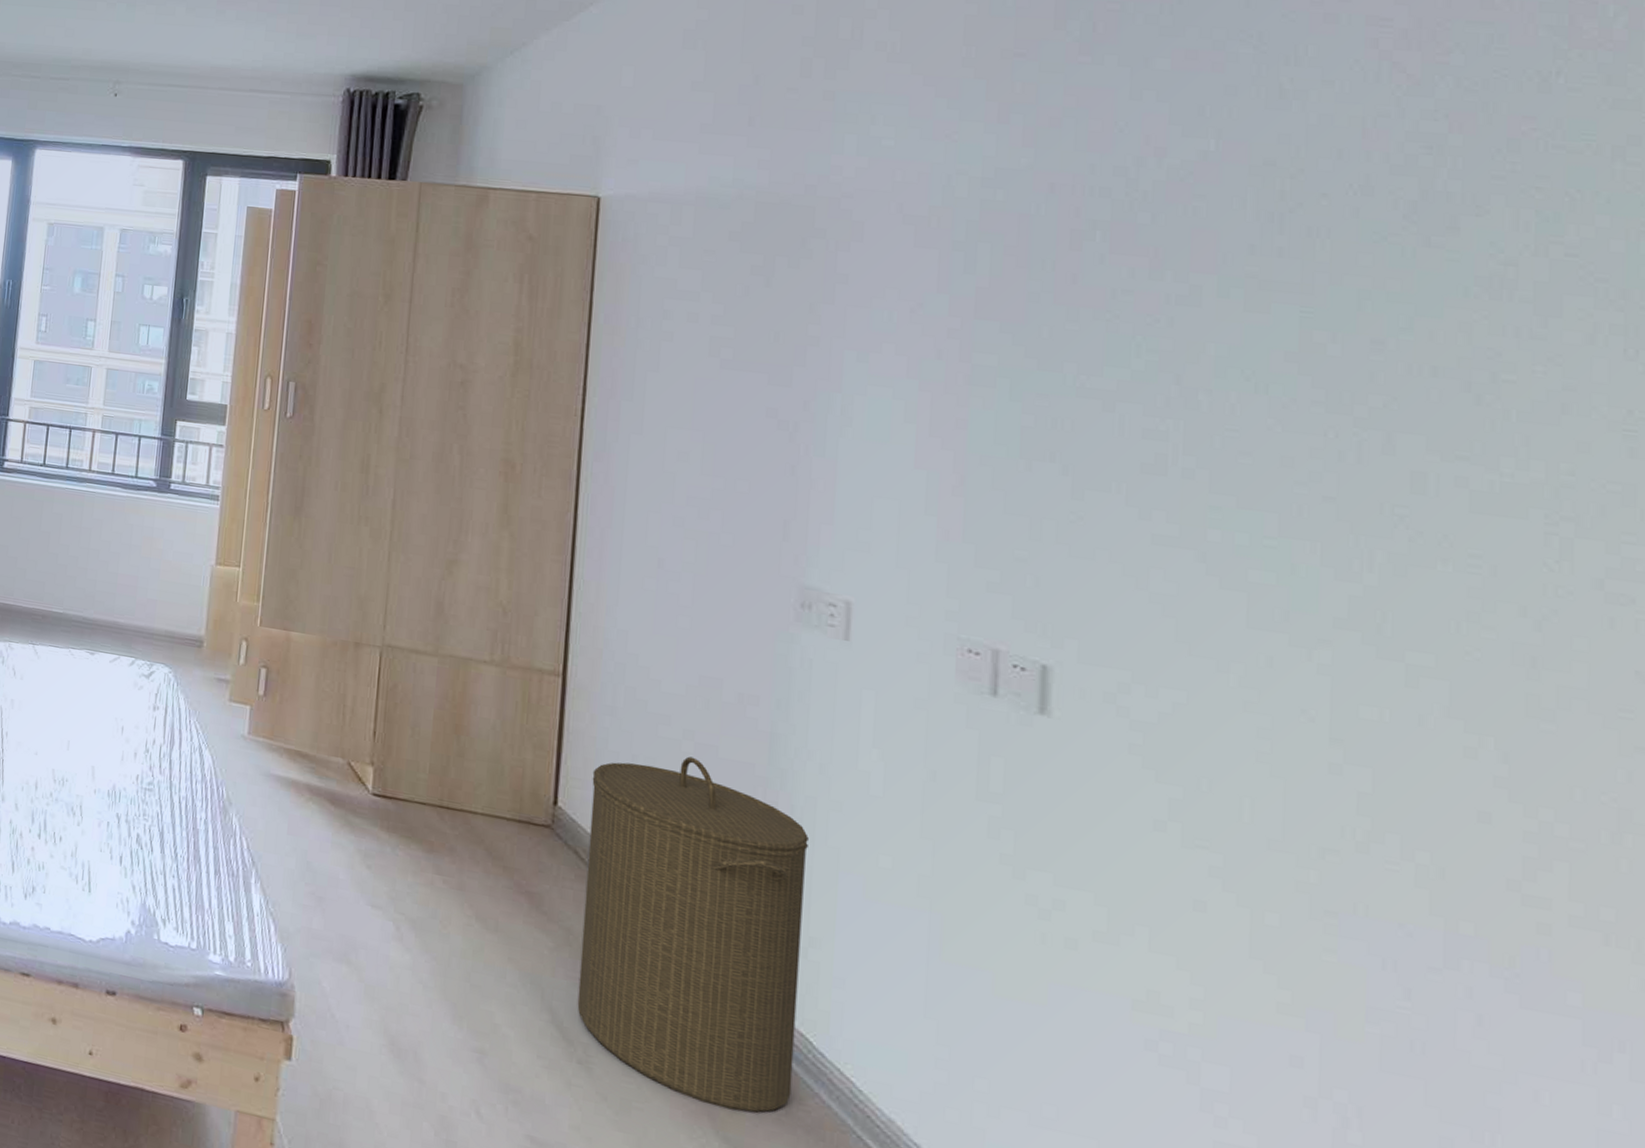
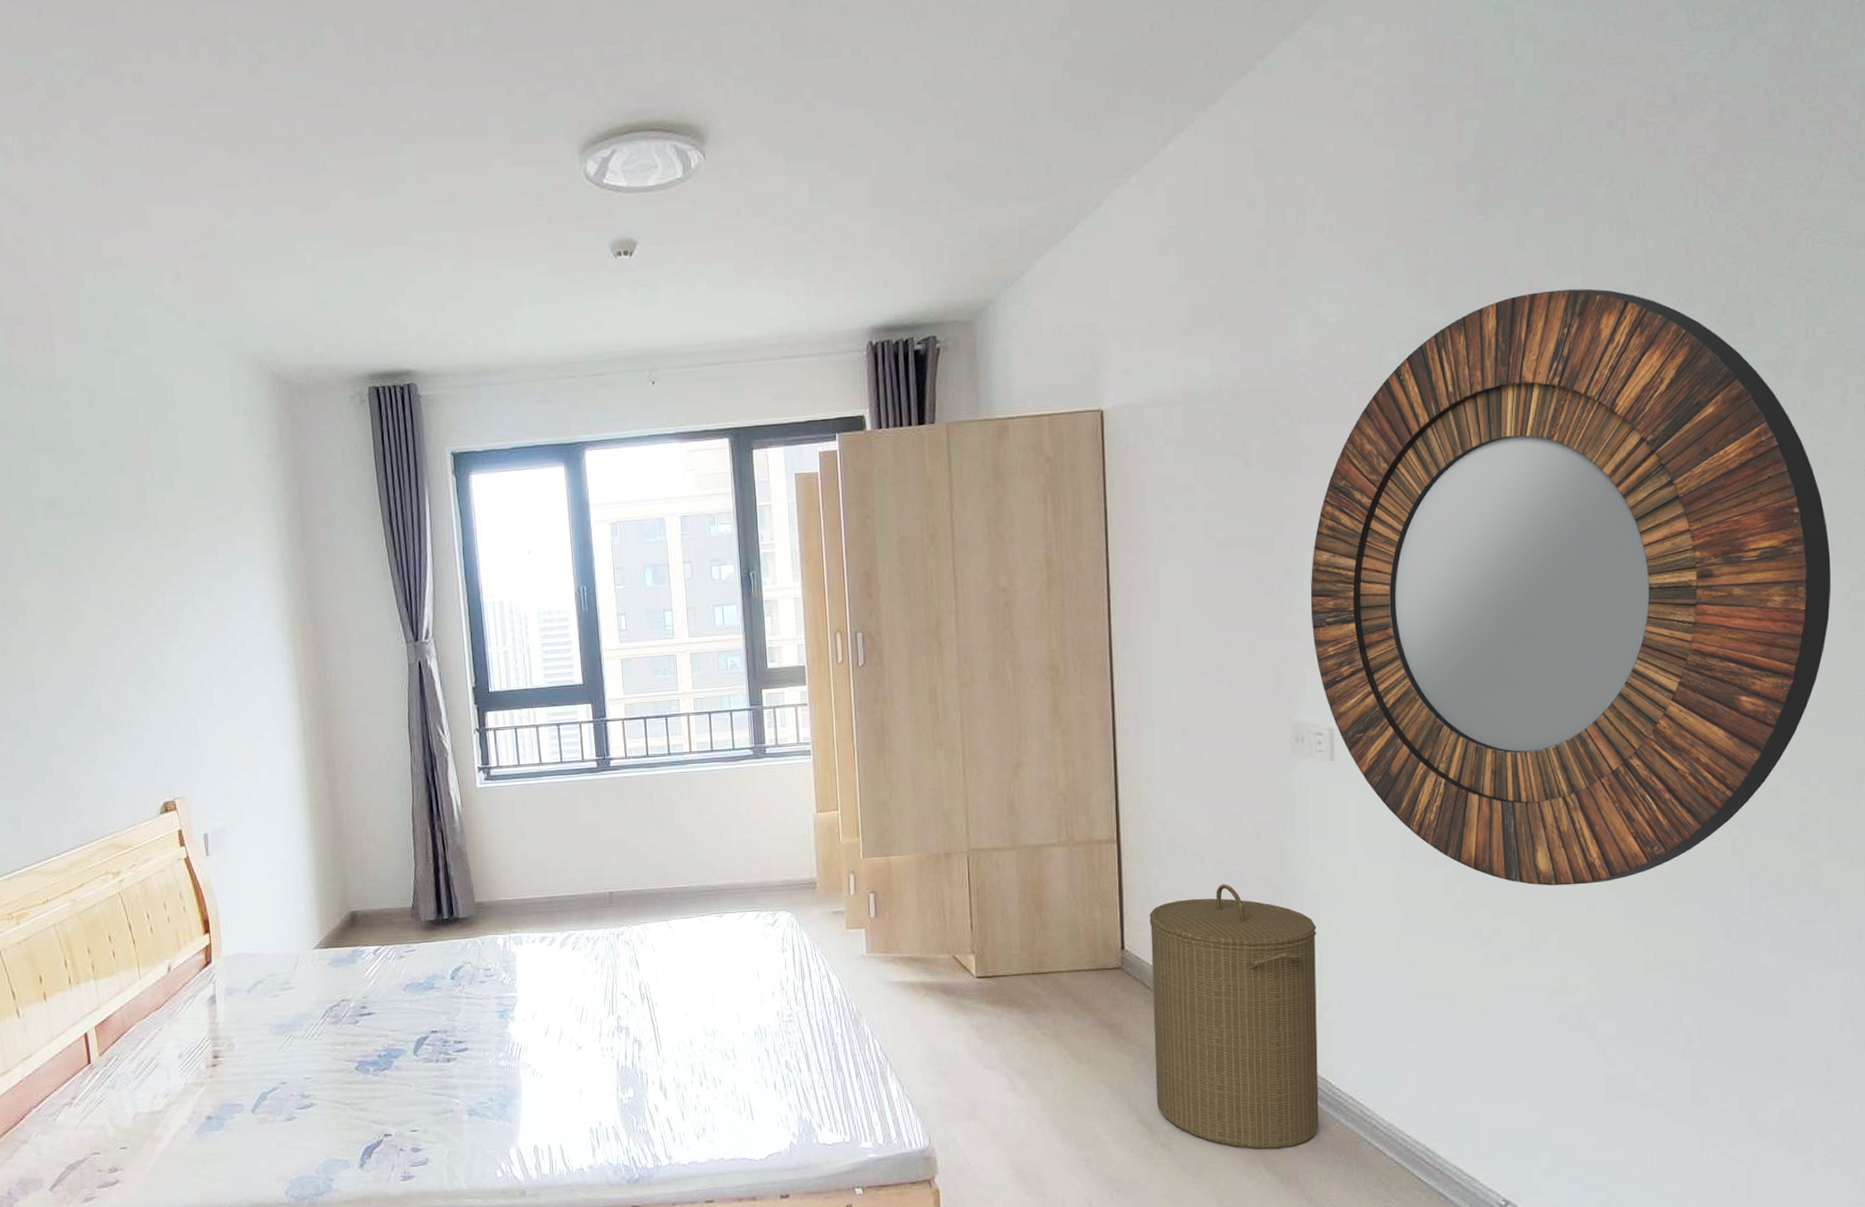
home mirror: none [833,150,1574,880] -> present [1310,288,1832,886]

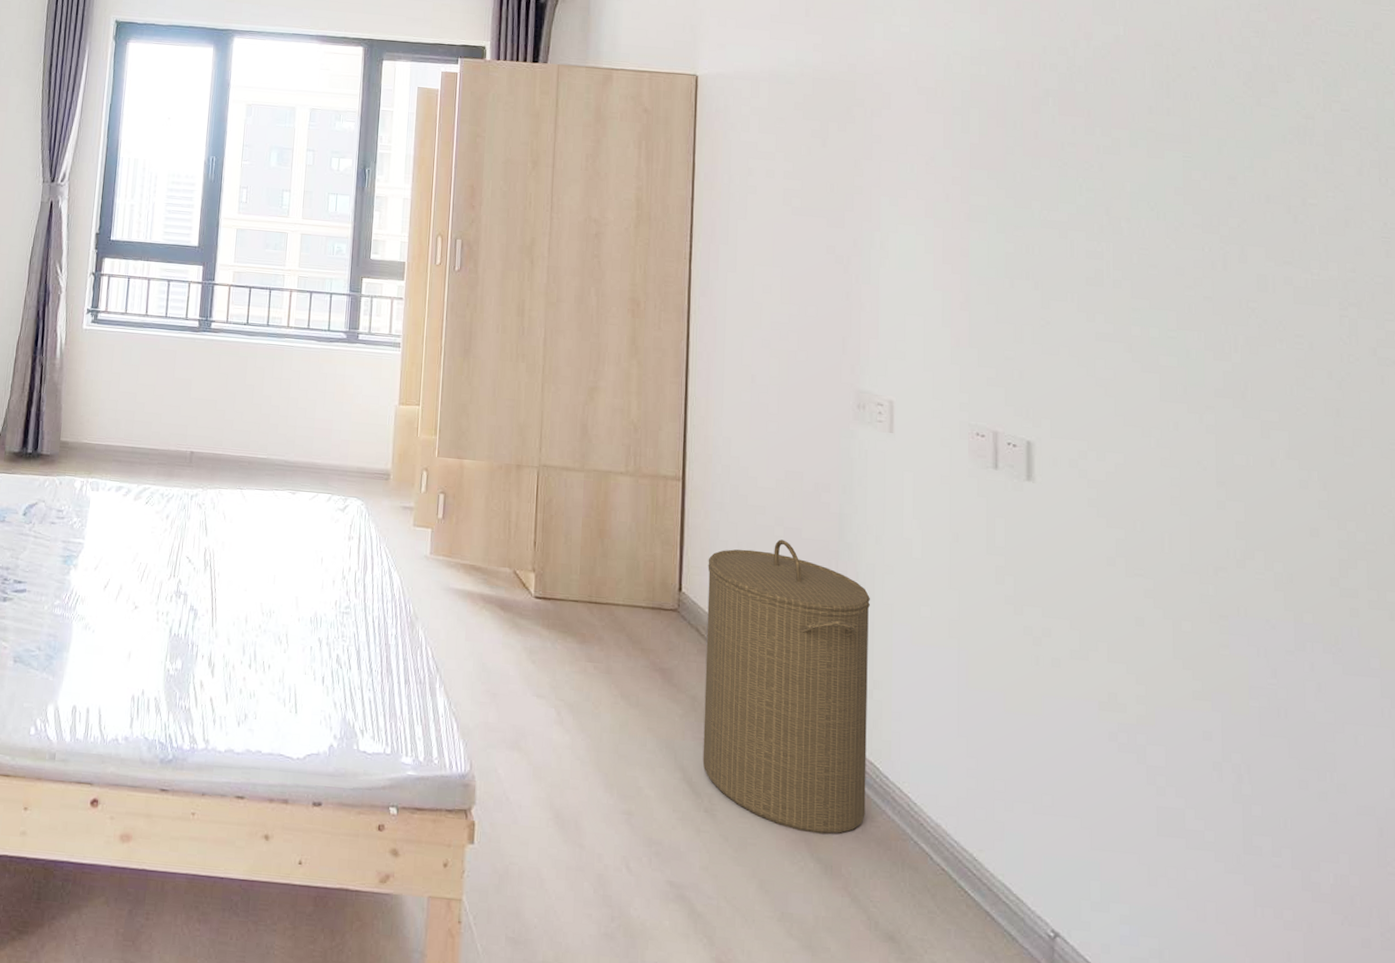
home mirror: present [1310,288,1832,886] -> none [876,35,1358,598]

